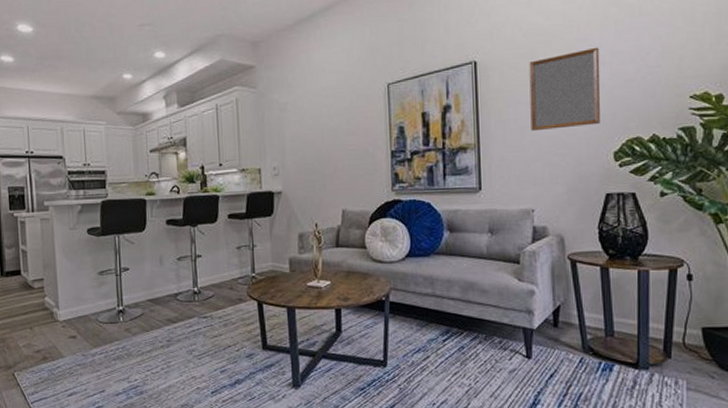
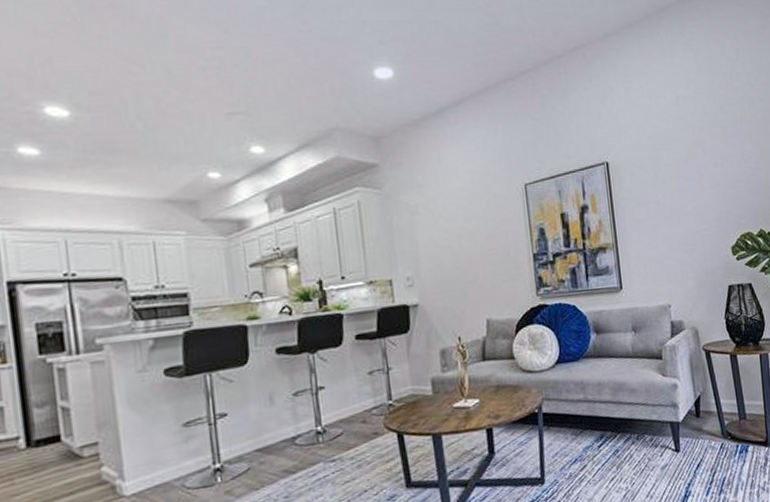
home mirror: present [529,47,601,132] -> none [655,150,718,230]

